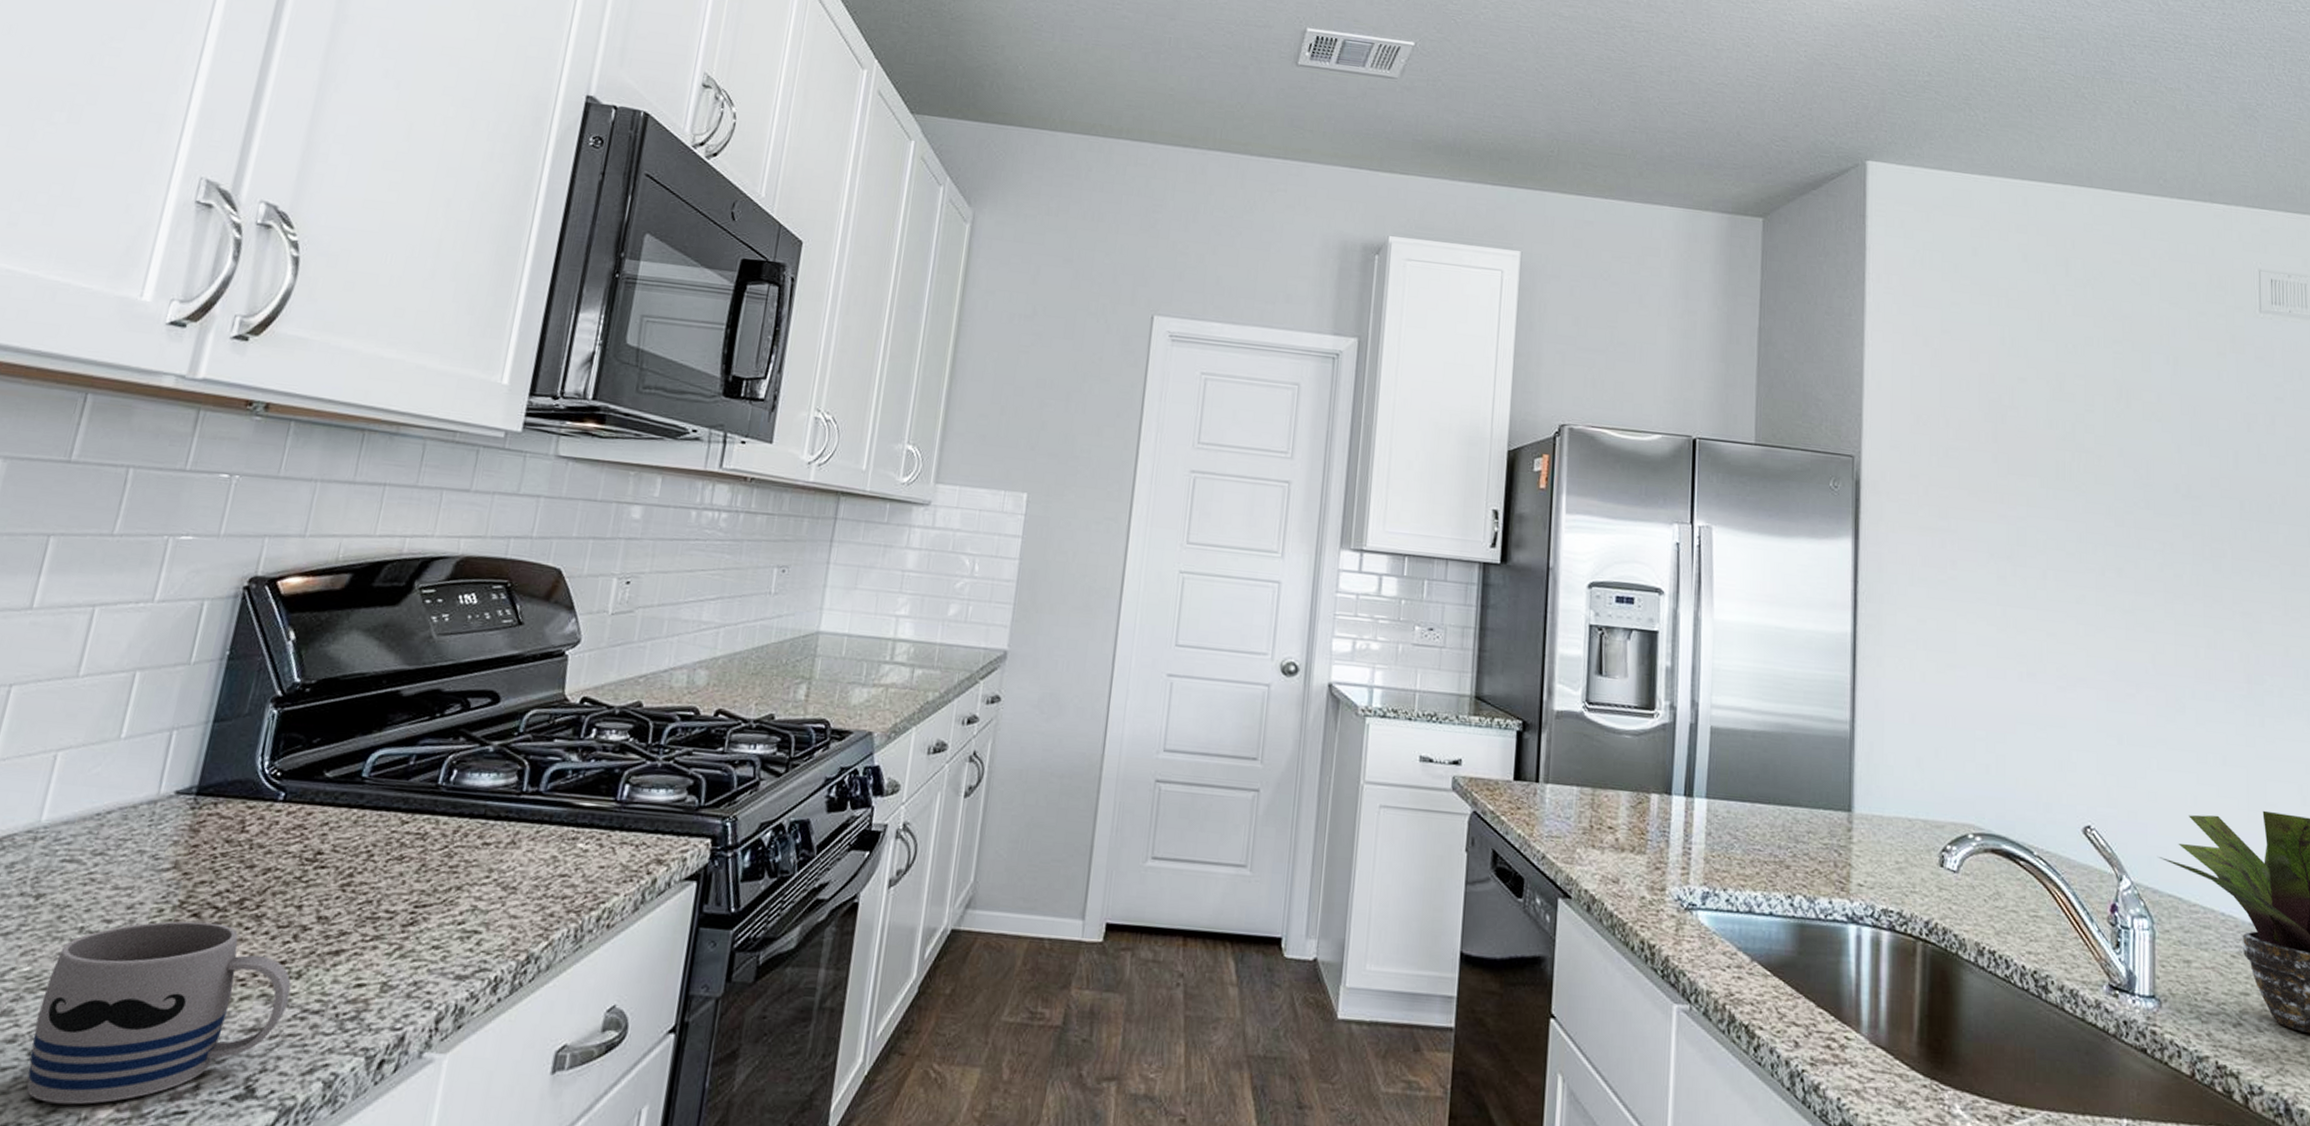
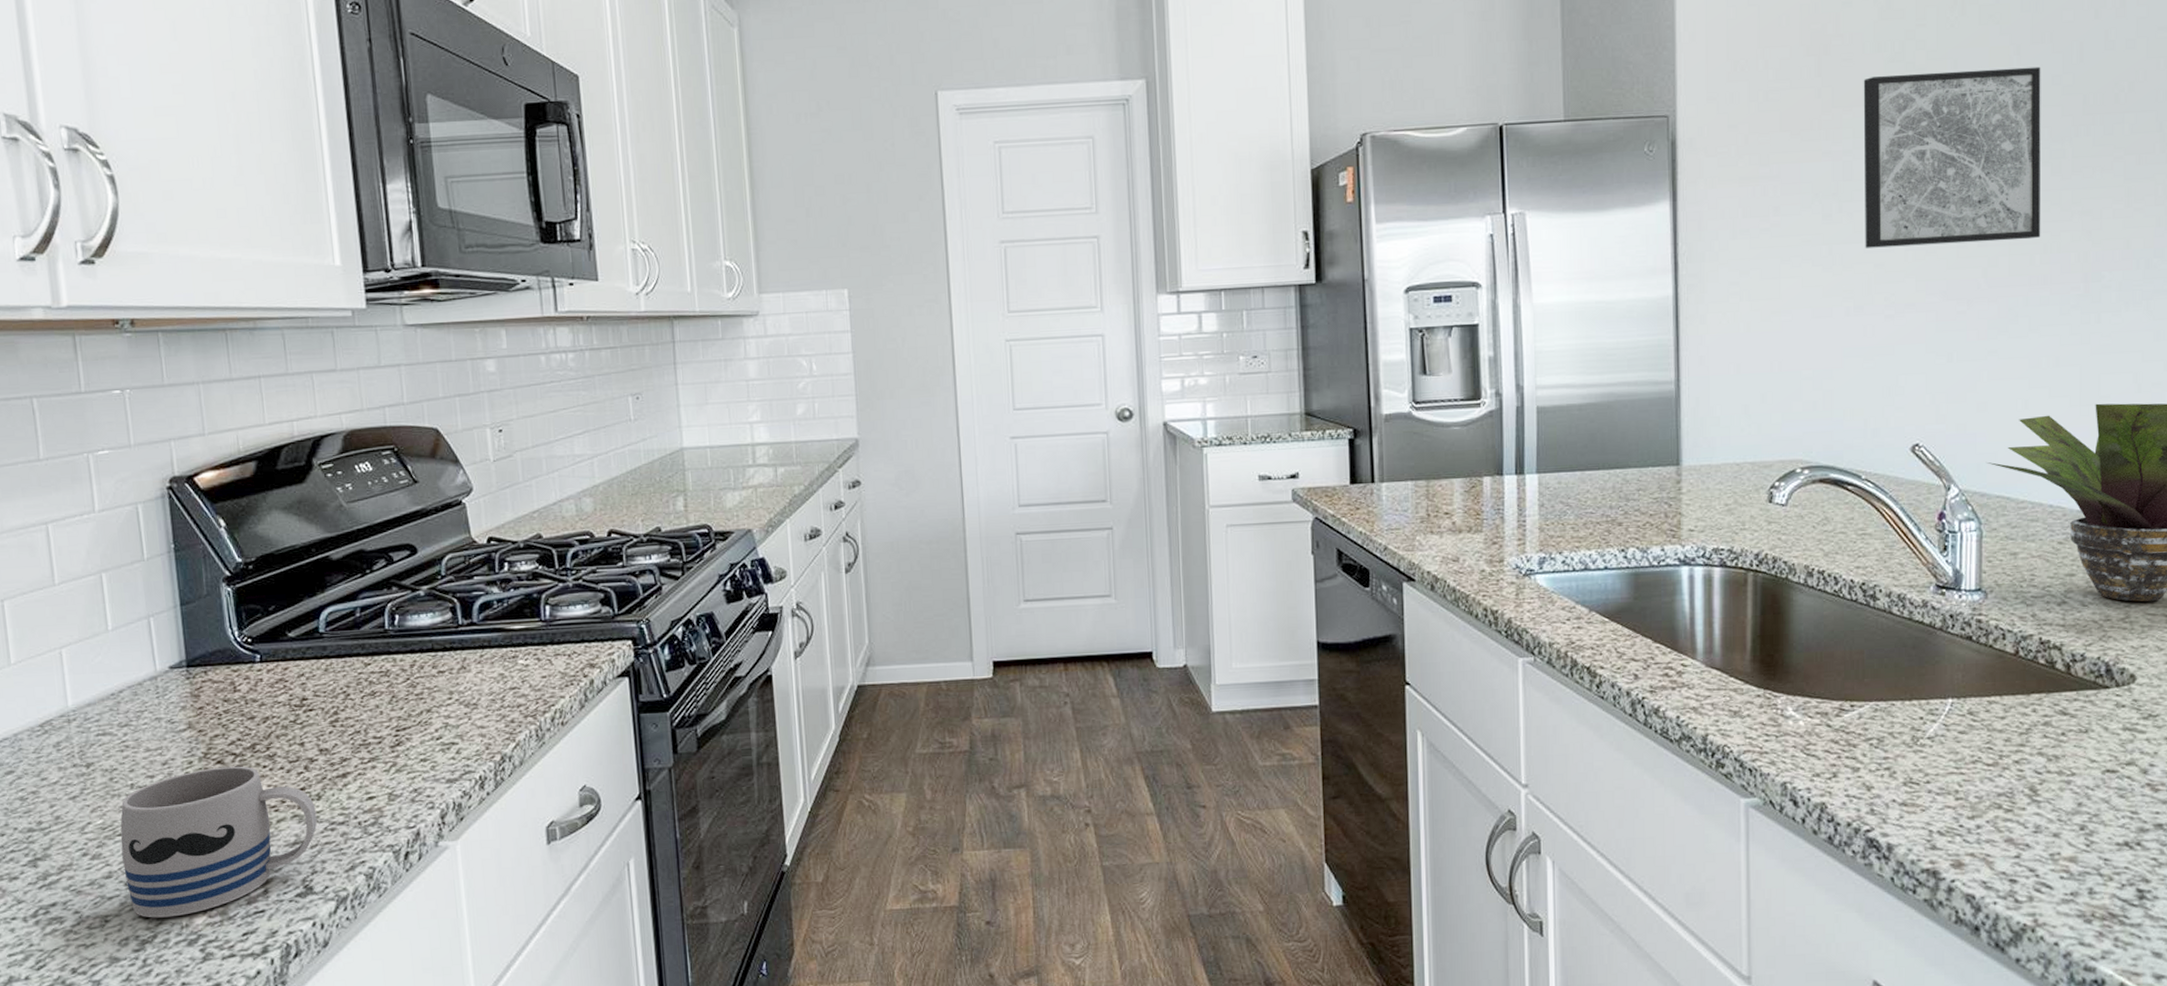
wall art: none [2036,451,2205,632] -> present [1863,66,2041,248]

